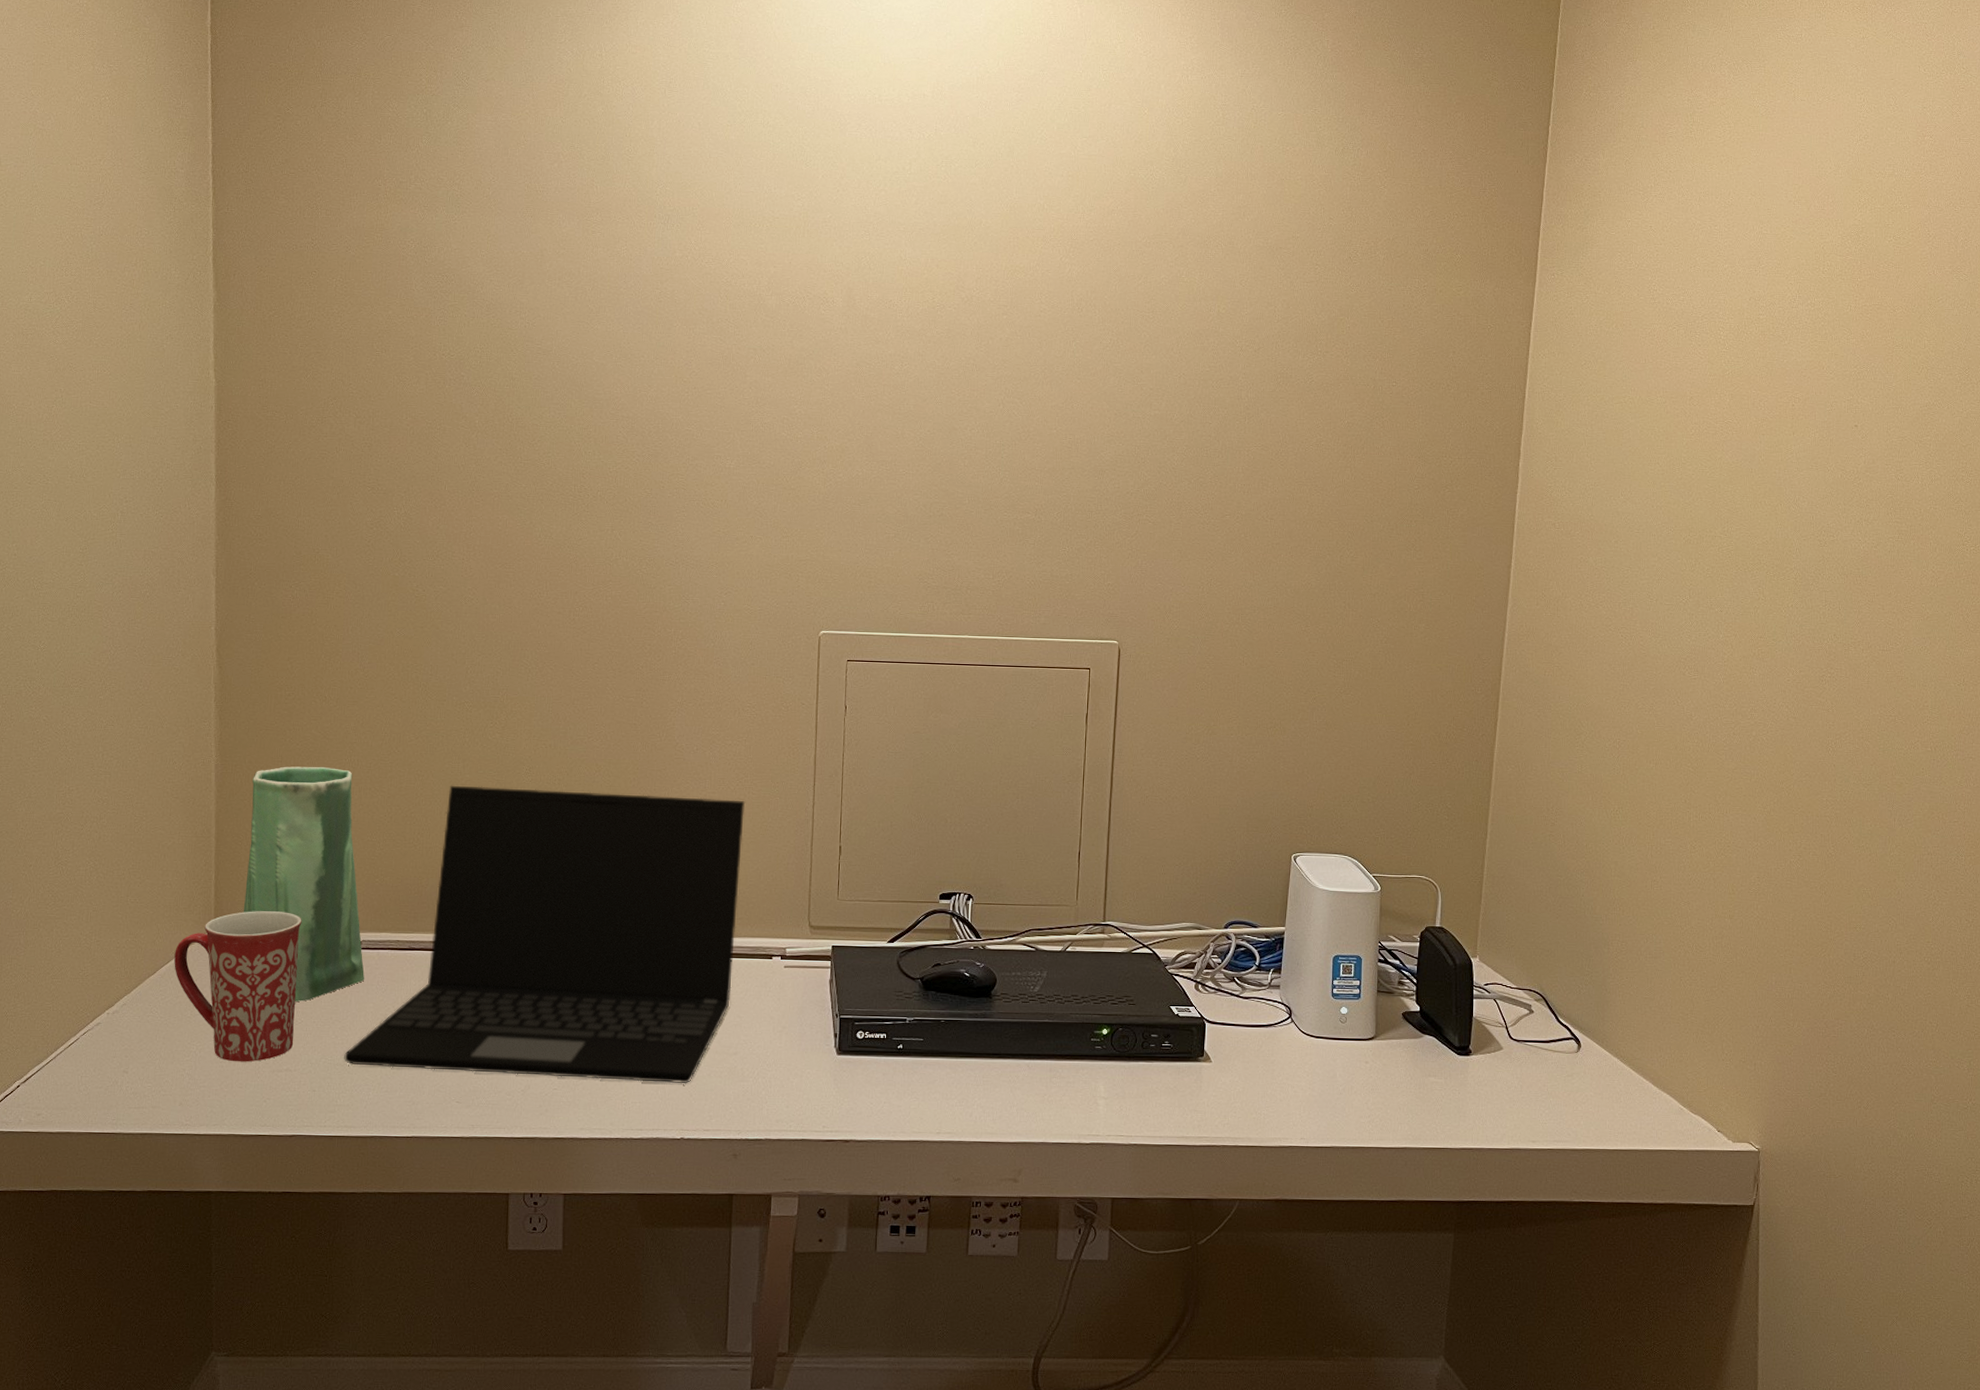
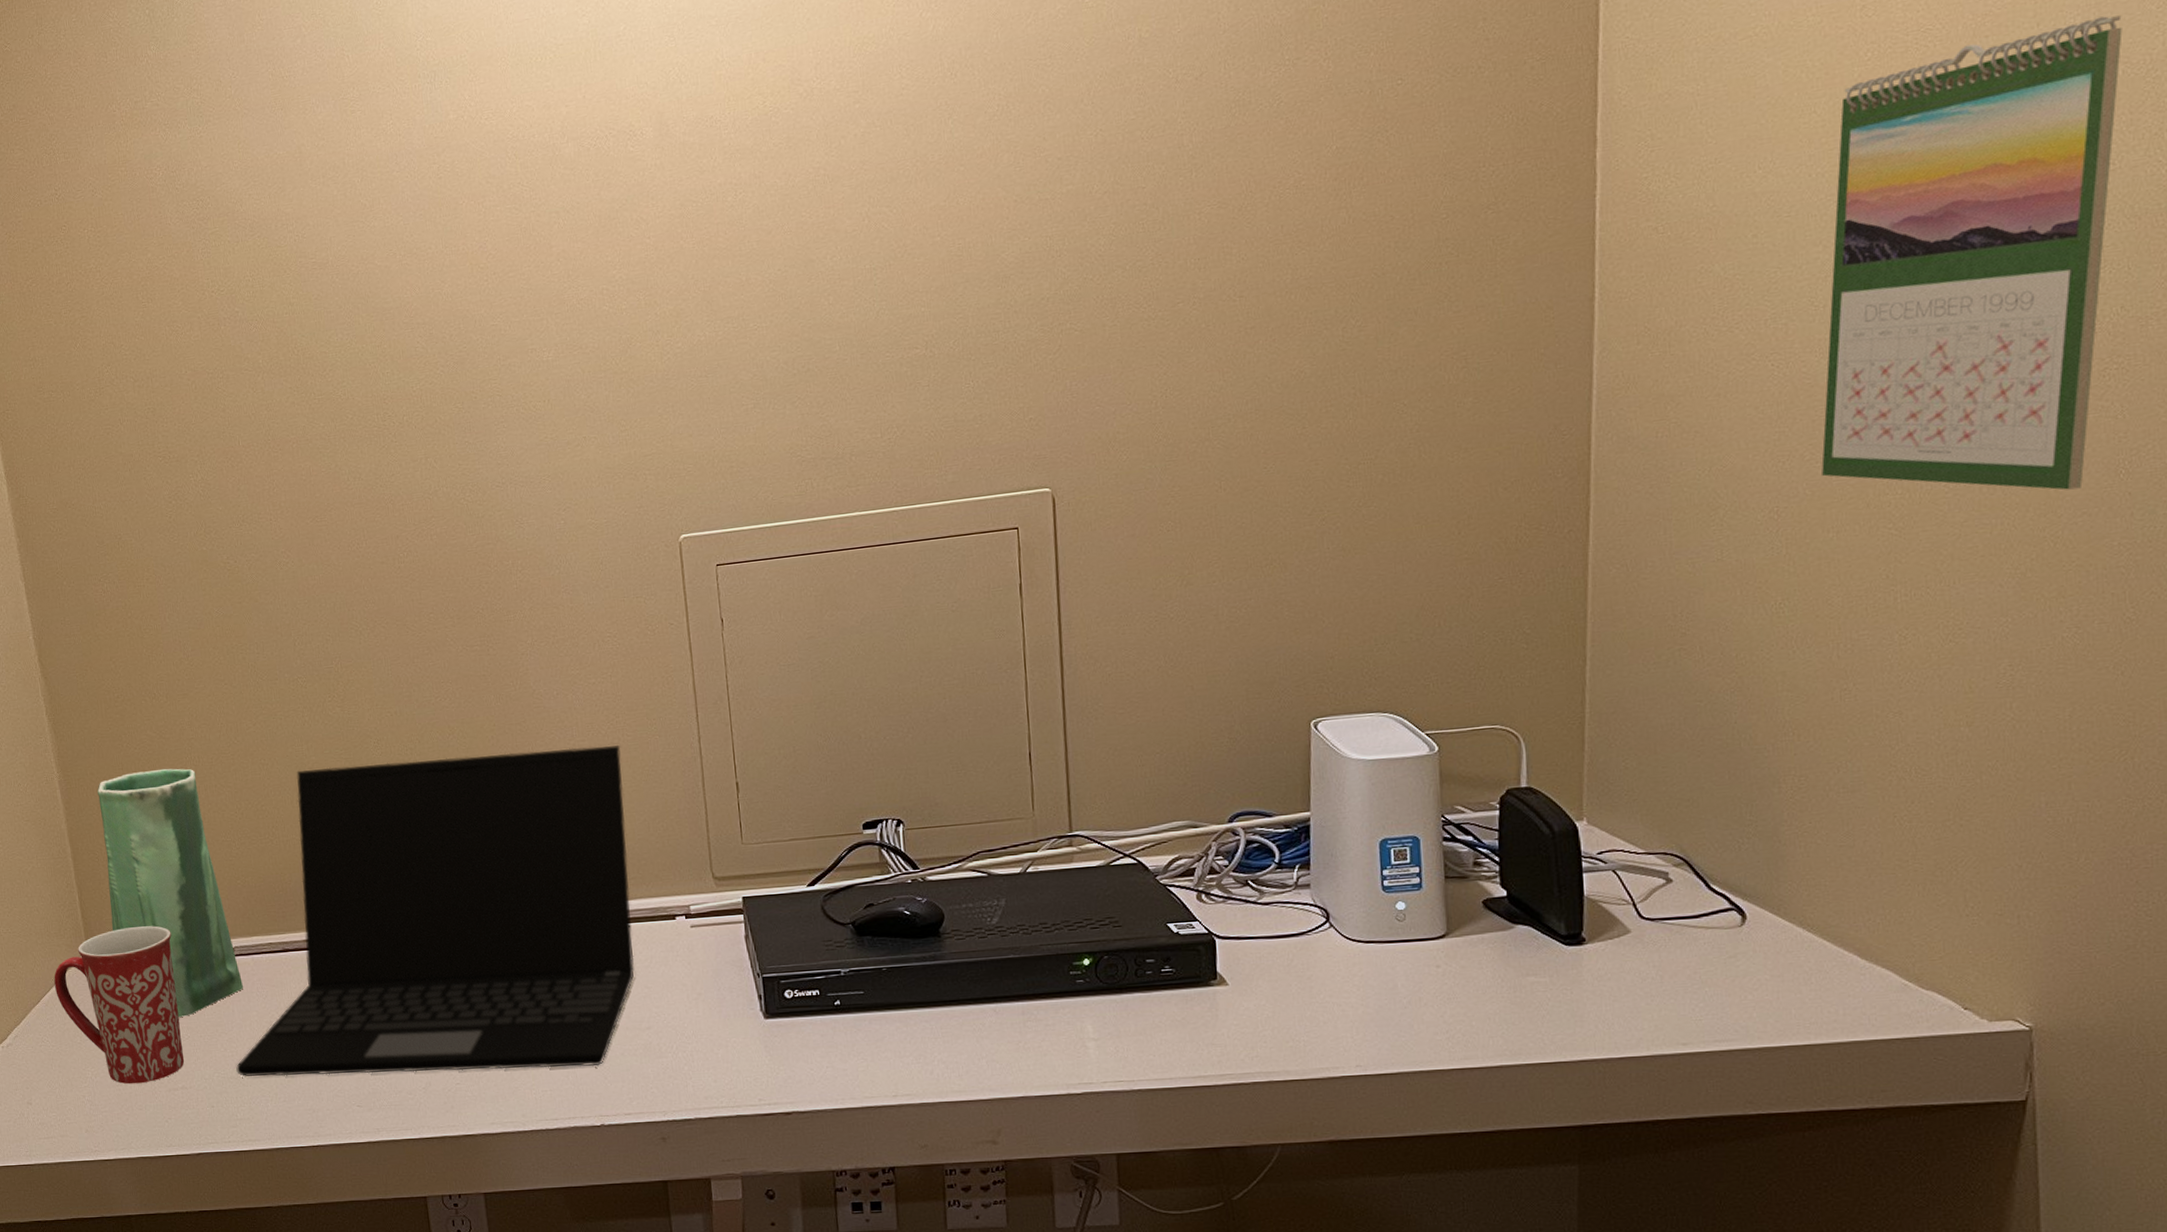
calendar: none [1649,436,1842,757] -> present [1821,15,2123,490]

